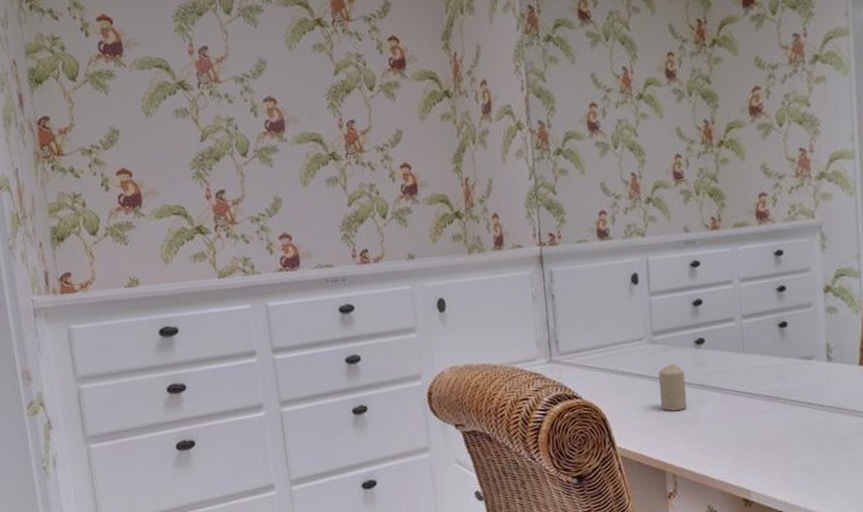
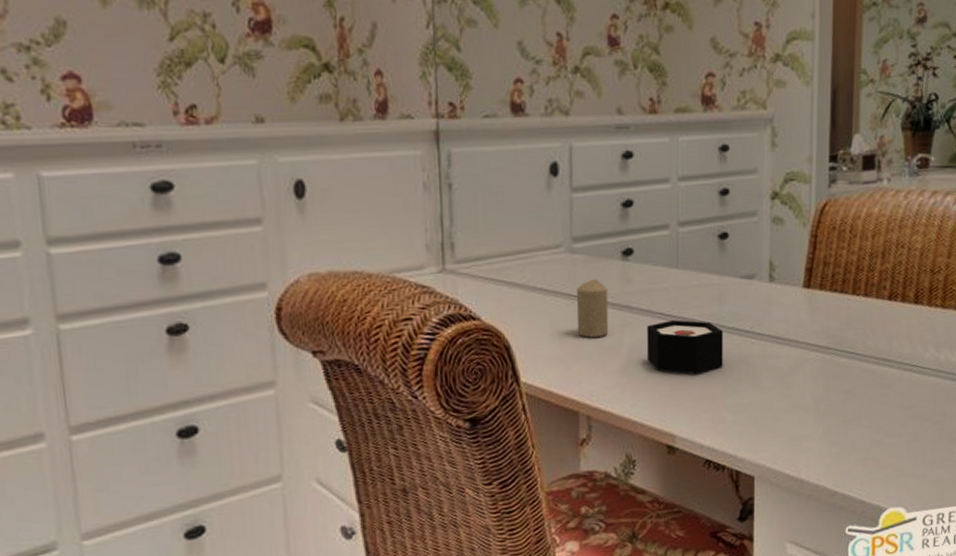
jewelry box: none [720,395,790,440] -> present [647,320,723,374]

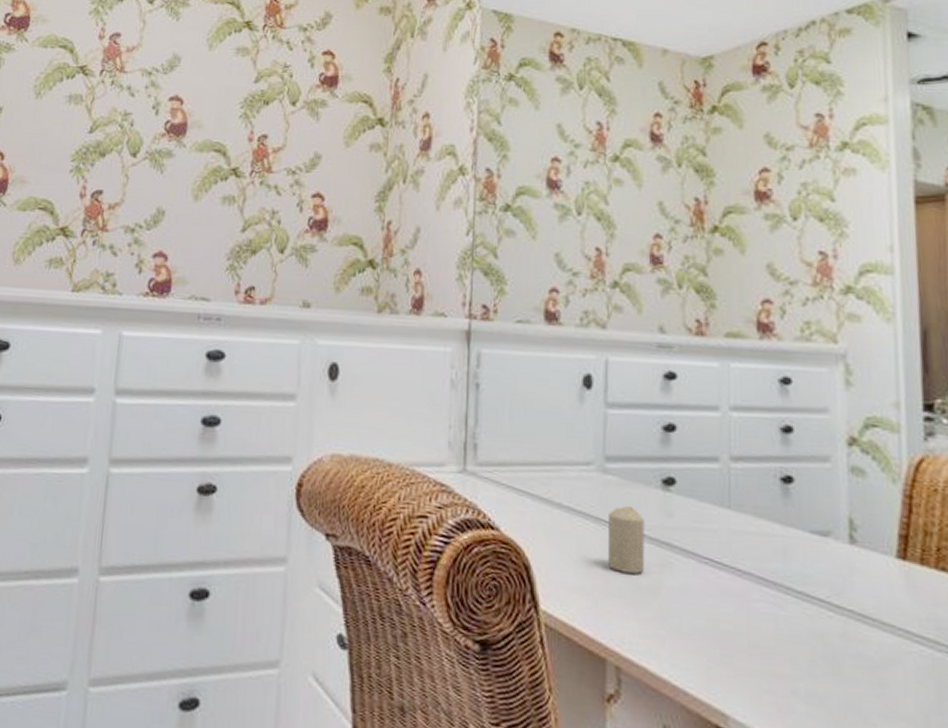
jewelry box: present [647,320,723,374] -> none [692,569,791,642]

